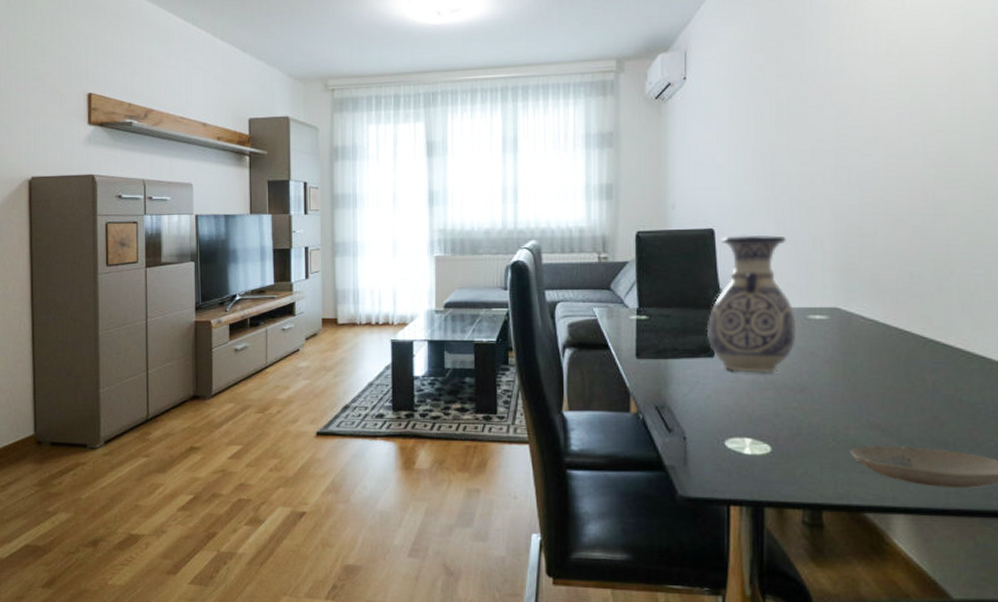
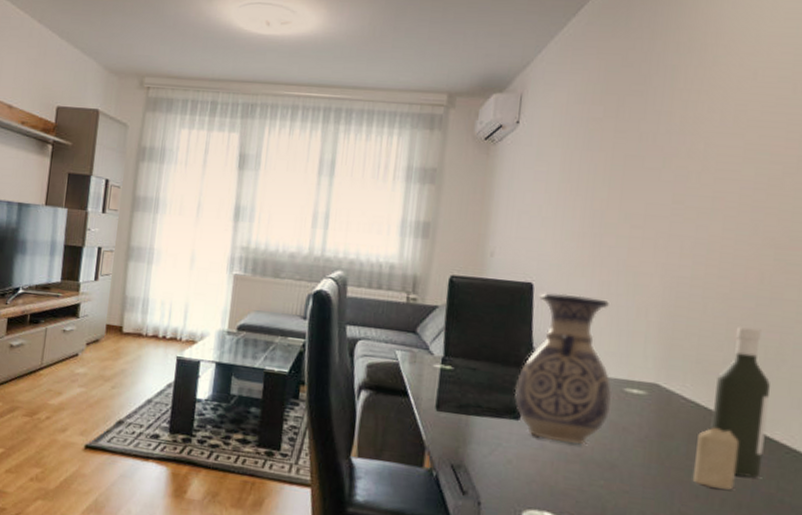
candle: none [877,342,916,396] -> present [692,428,738,490]
bottle: none [890,245,942,382] -> present [710,327,770,478]

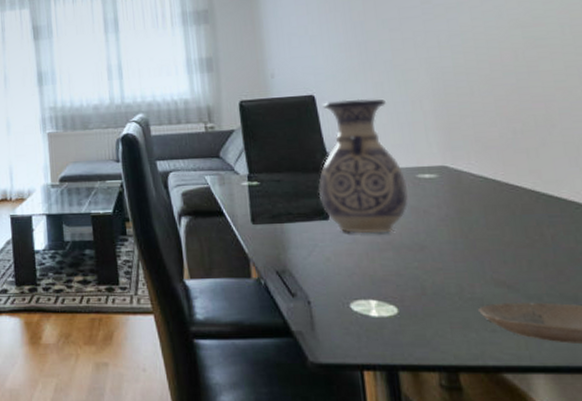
candle: present [692,428,738,490] -> none [493,197,537,252]
bottle: present [710,327,770,478] -> none [496,101,558,237]

